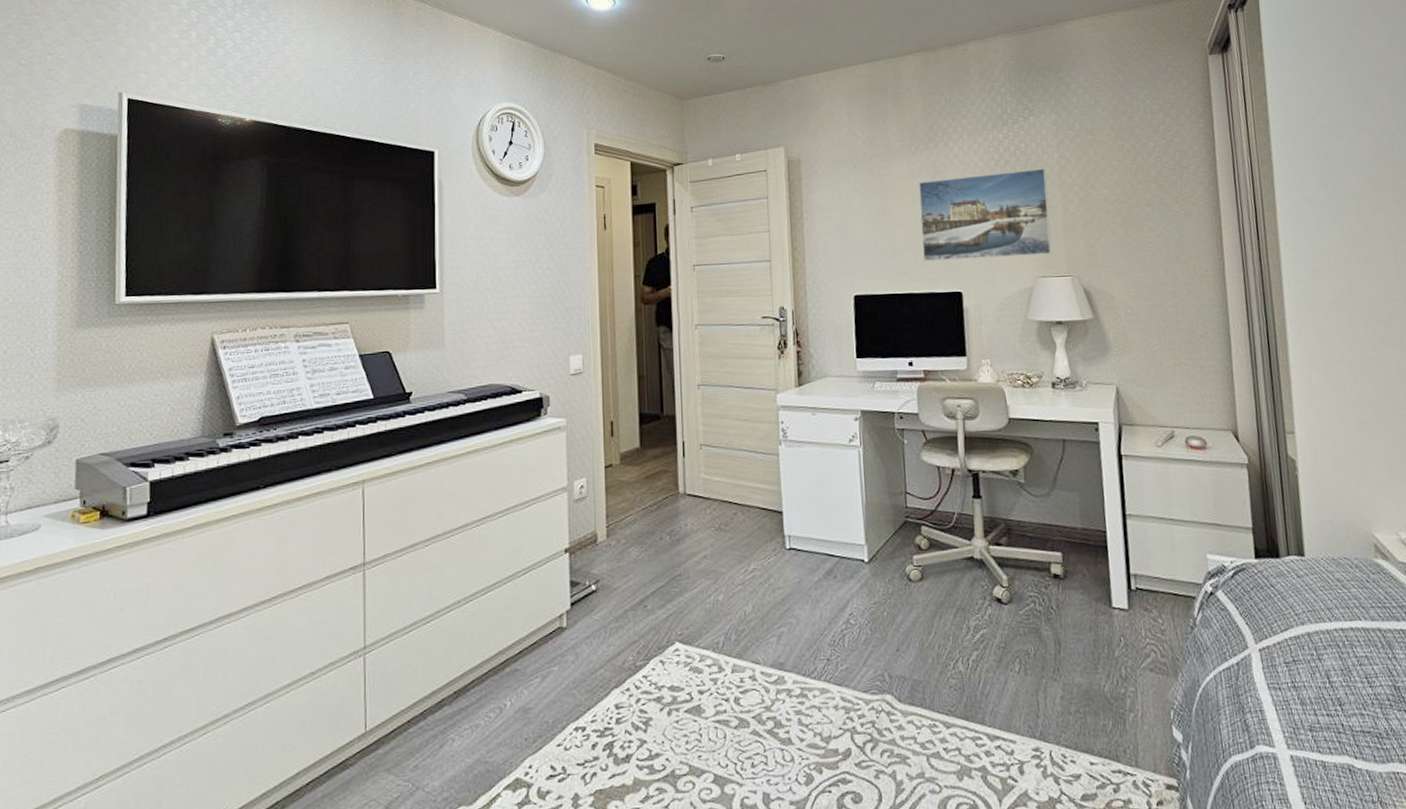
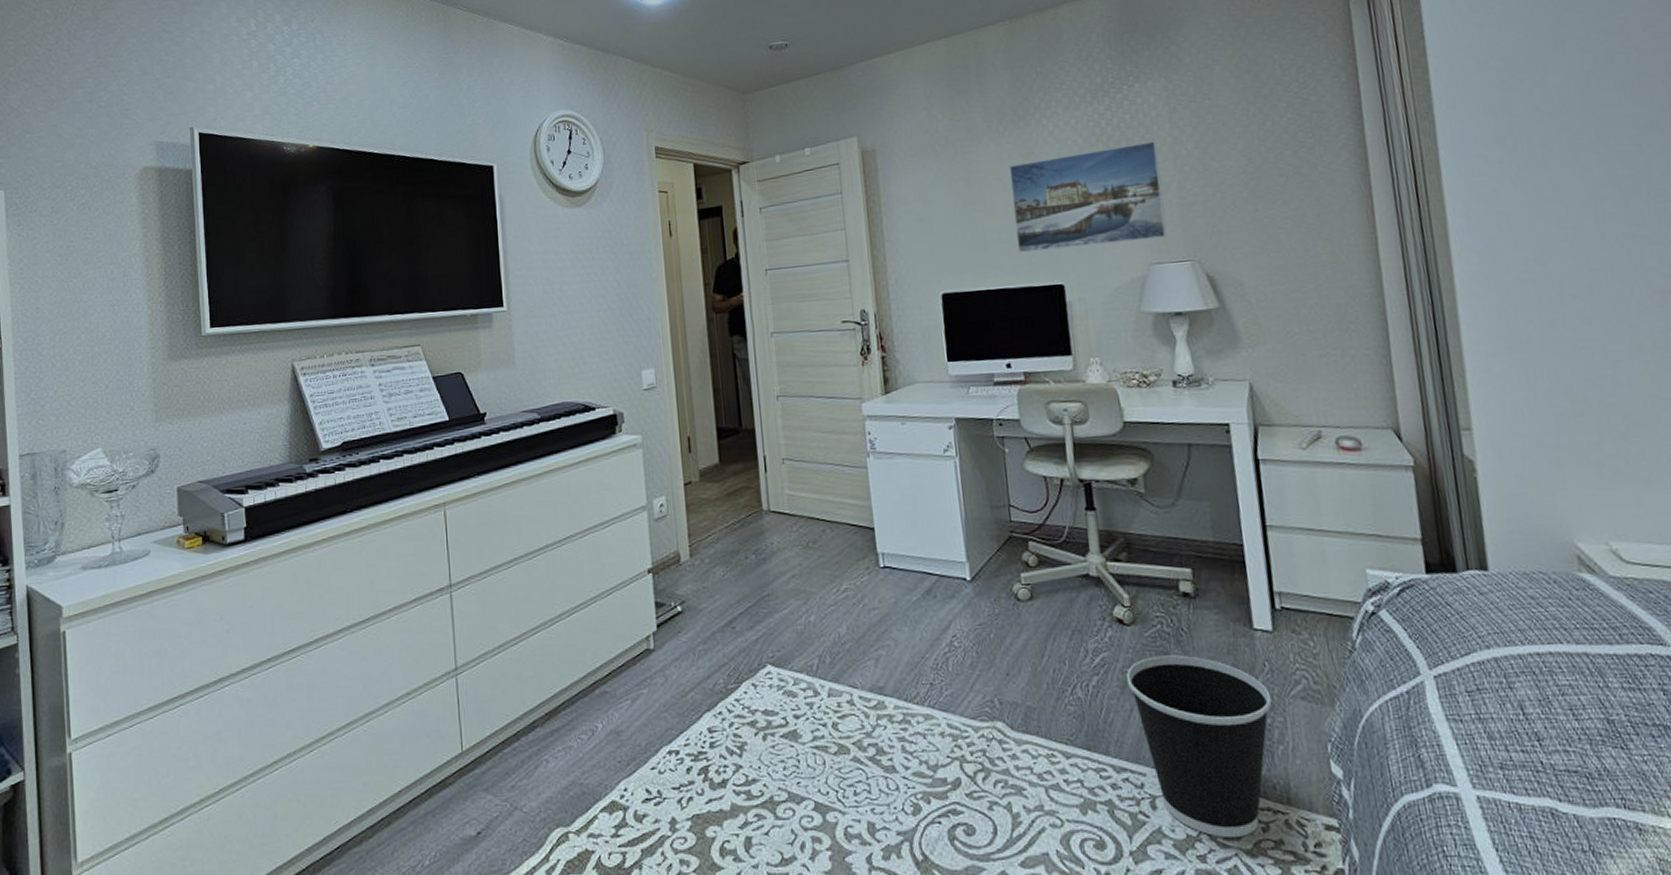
wastebasket: none [1002,631,1126,799] -> present [1126,655,1272,839]

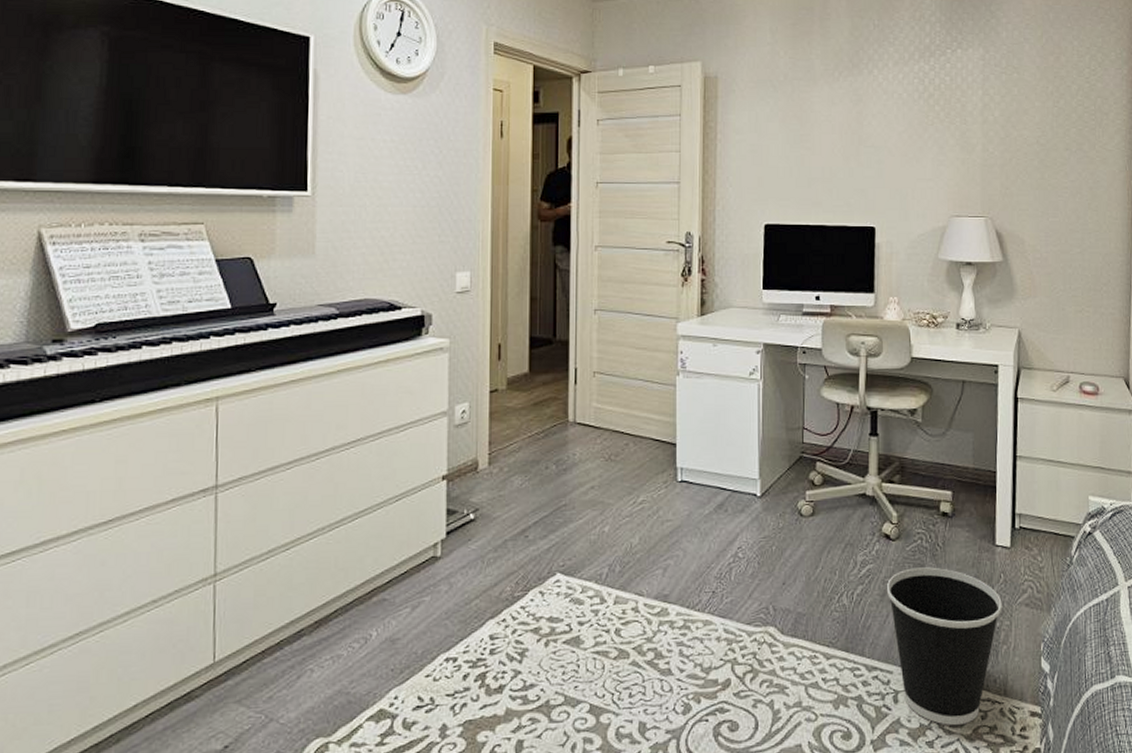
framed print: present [1009,141,1167,254] -> none [838,104,970,194]

